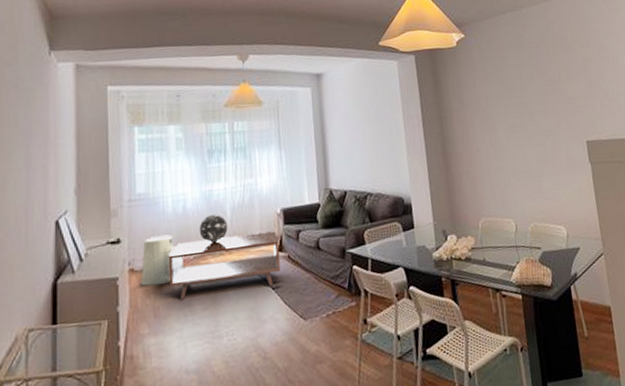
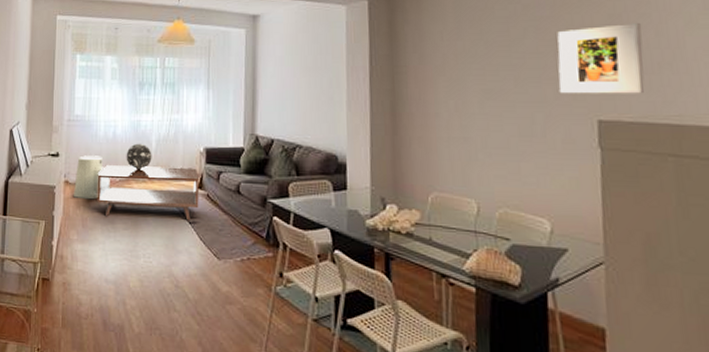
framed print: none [552,63,611,122] -> present [557,22,645,94]

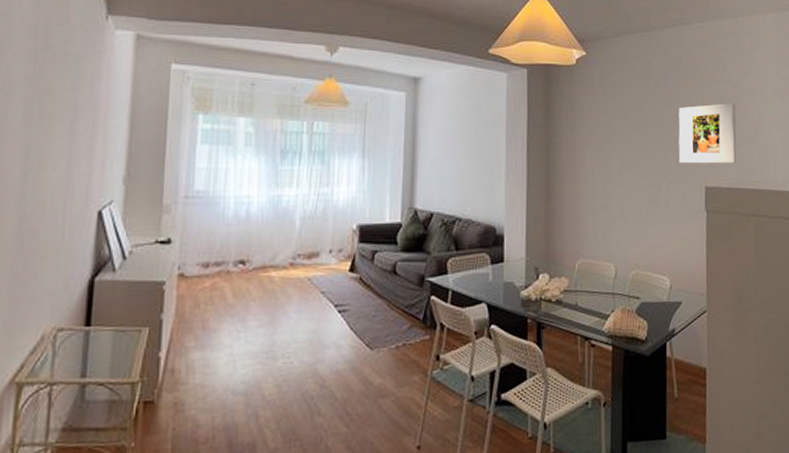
air purifier: present [73,155,105,200] -> none [190,240,234,296]
coffee table: present [97,165,199,221] -> none [223,248,350,314]
decorative globe: present [126,143,152,170] -> none [262,222,296,255]

